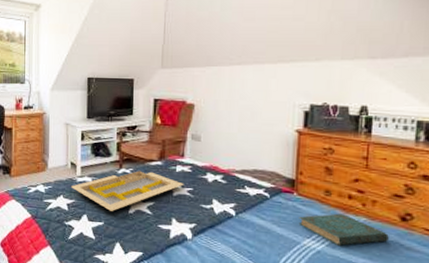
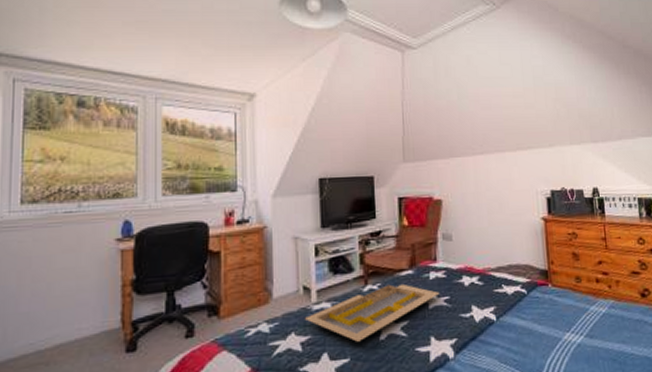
book: present [298,213,389,246] -> none [556,299,635,334]

